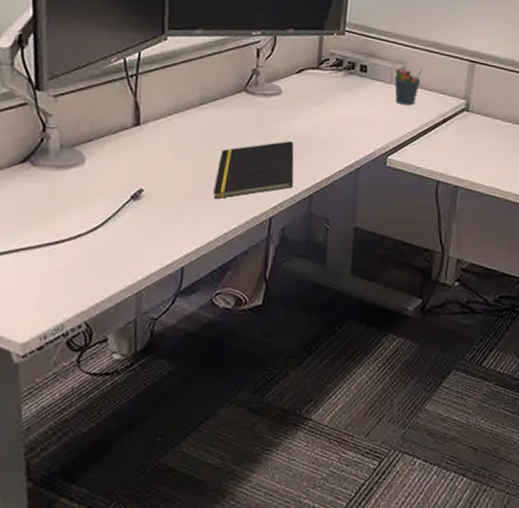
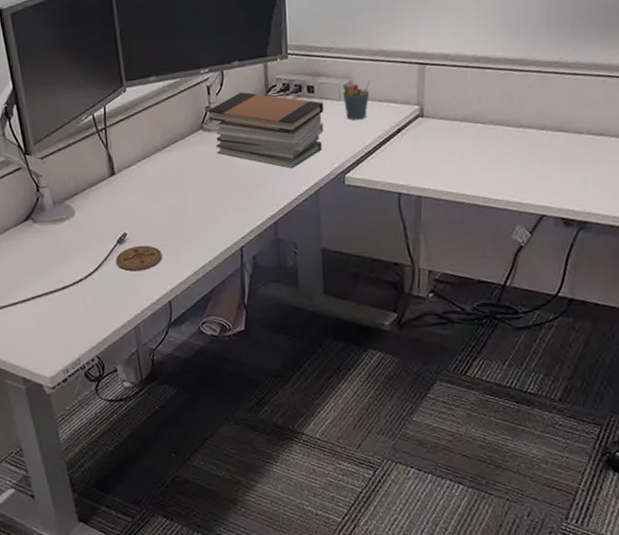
coaster: none [125,204,181,232] -> present [115,245,163,272]
notepad: present [214,141,294,200] -> none [187,172,258,236]
book stack: none [253,60,375,144] -> present [207,92,324,169]

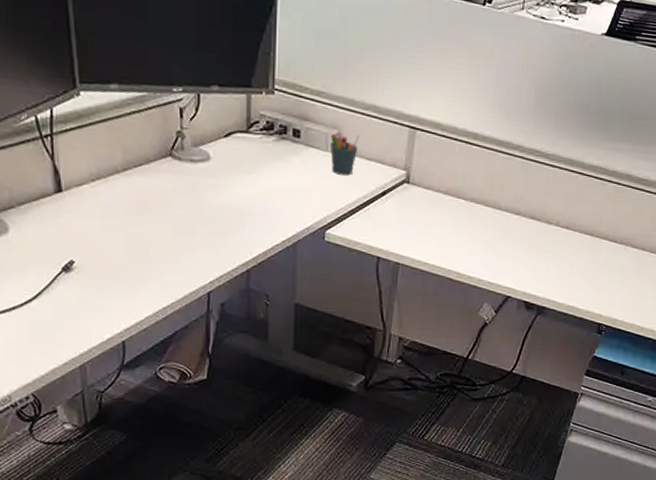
coaster: present [115,245,163,272] -> none [59,276,117,305]
book stack: present [207,92,324,169] -> none [178,122,309,216]

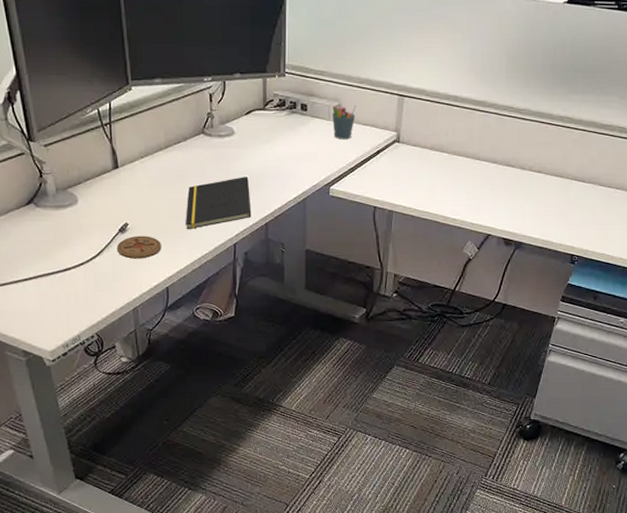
coaster: none [59,276,117,305] -> present [116,236,162,259]
notepad: none [148,212,230,273] -> present [186,177,252,230]

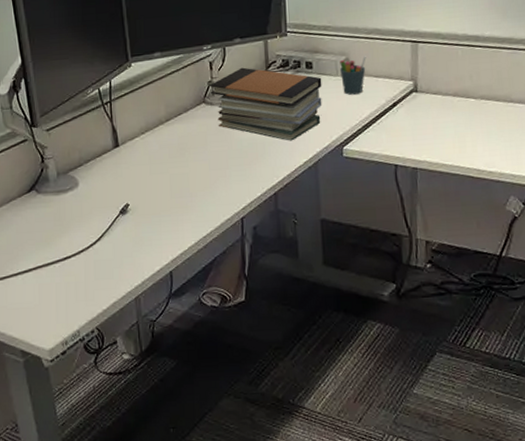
coaster: present [116,236,162,259] -> none [117,216,164,242]
notepad: present [186,177,252,230] -> none [188,144,259,207]
book stack: none [209,103,315,177] -> present [209,67,322,141]

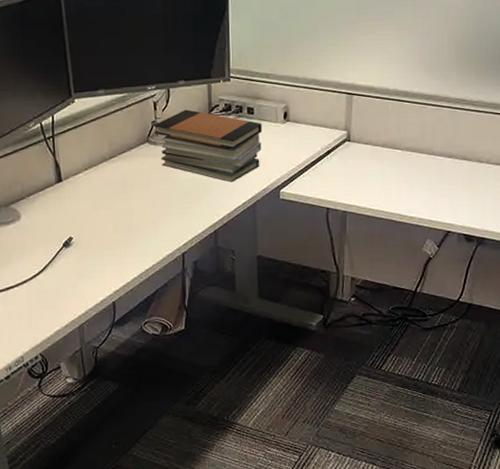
pen holder: present [340,56,366,95] -> none [279,105,305,141]

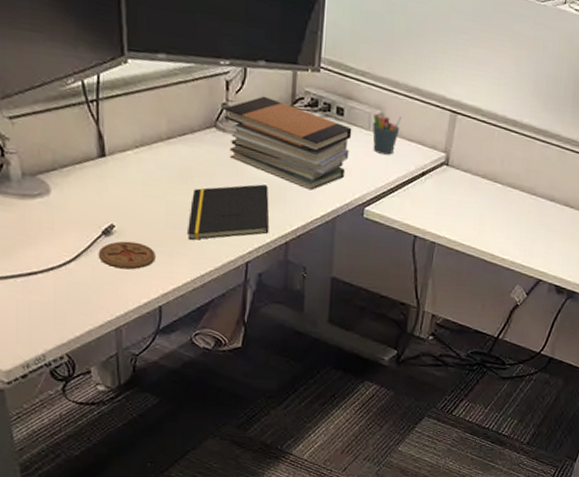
coaster: none [60,249,107,274] -> present [98,241,156,270]
notepad: none [132,184,200,241] -> present [188,184,270,241]
pen holder: none [279,105,305,141] -> present [372,114,402,155]

